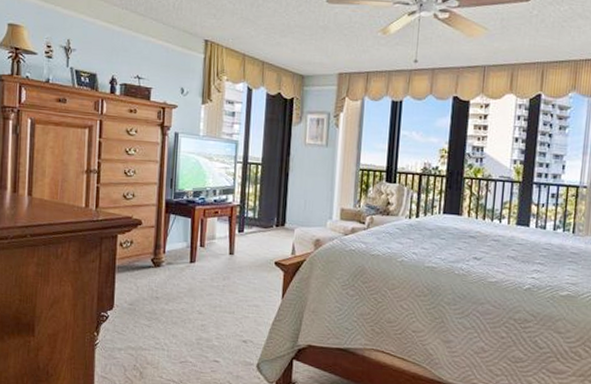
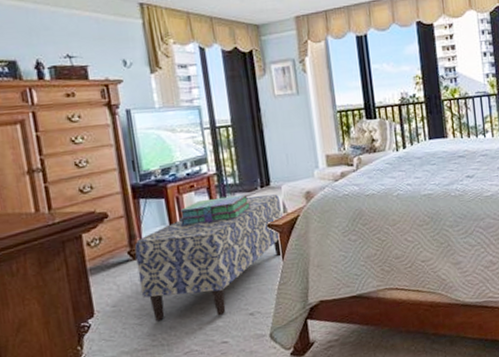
bench: none [155,232,291,336] -> present [134,194,283,320]
stack of books: none [199,227,264,250] -> present [179,194,251,226]

